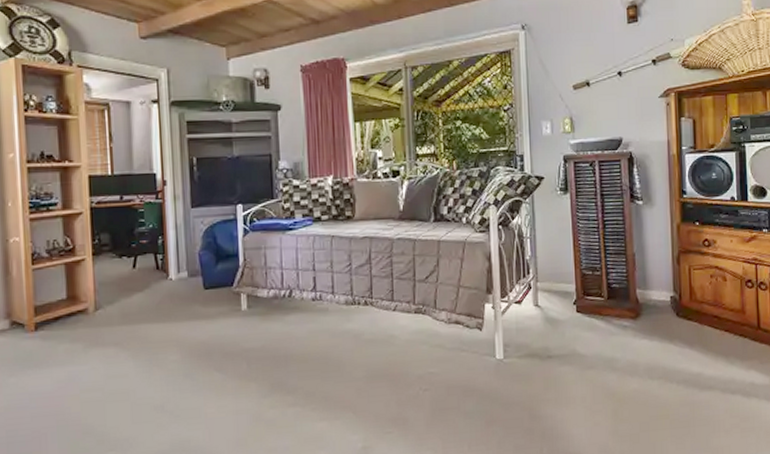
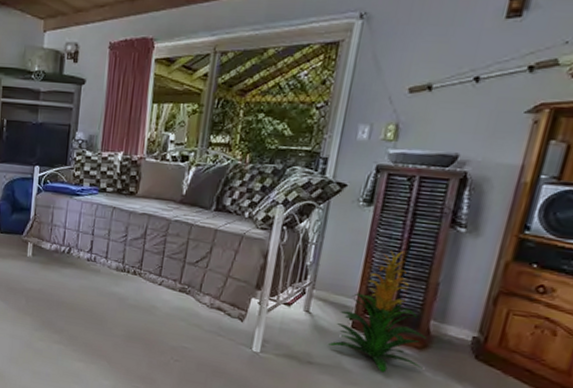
indoor plant: none [561,230,641,349] -> present [328,250,427,373]

